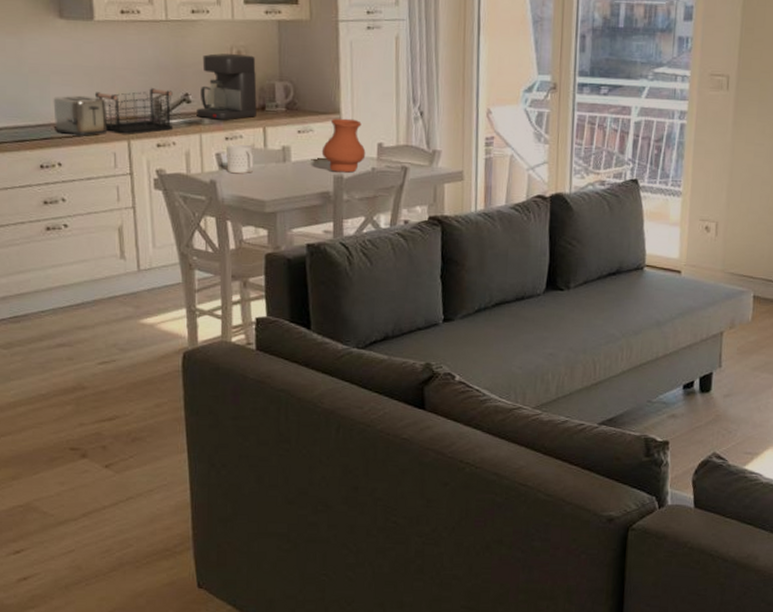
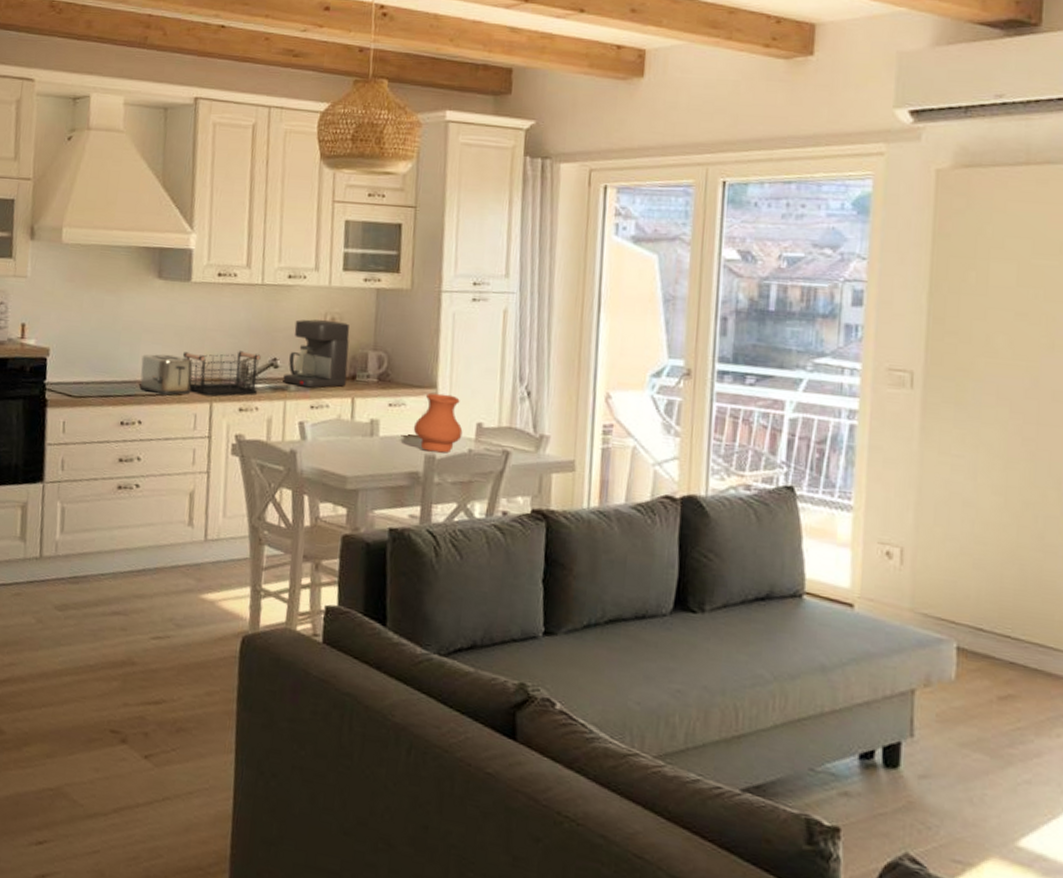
mug: present [226,144,254,174] -> none [309,414,339,446]

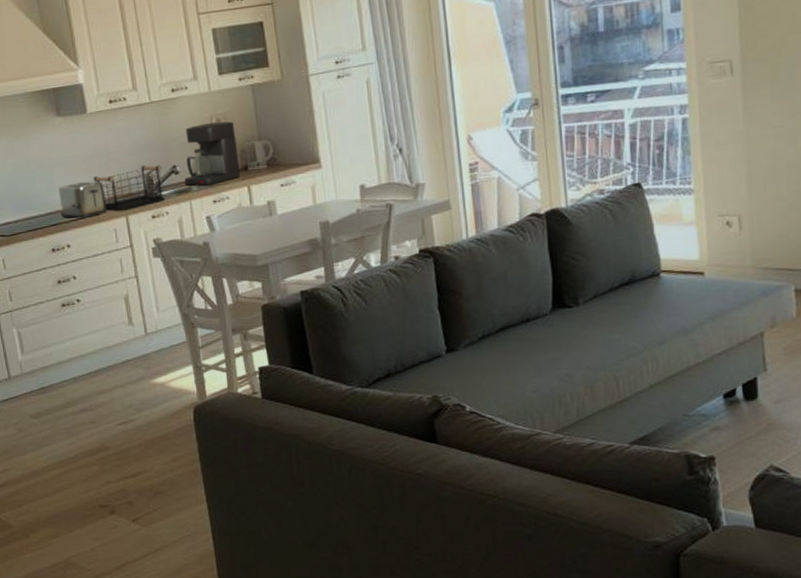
vase: present [413,392,463,453] -> none [305,165,349,219]

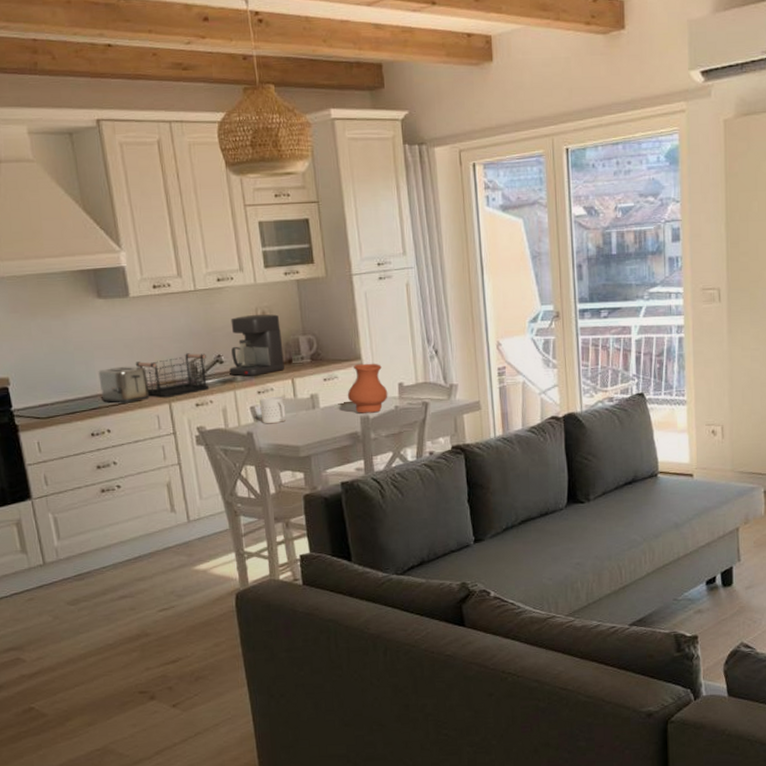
mug: none [215,204,243,234] -> present [260,396,286,424]
vase: none [305,165,349,219] -> present [347,363,388,414]

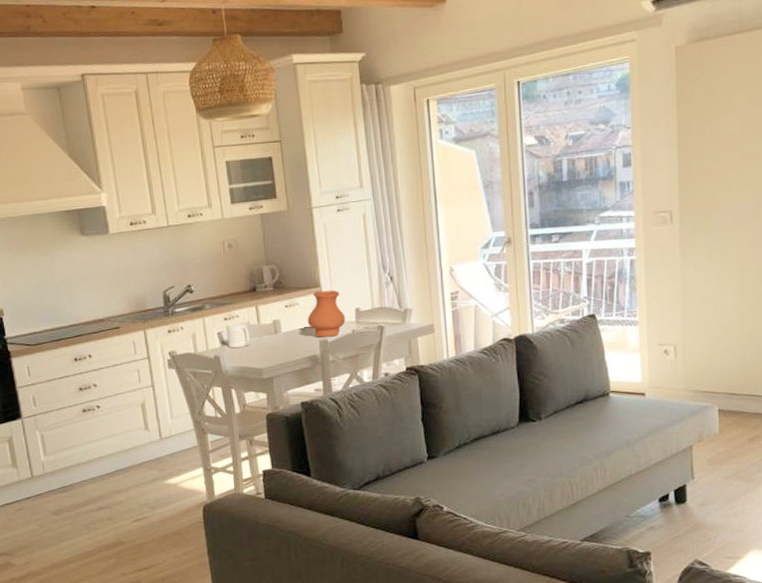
toaster: present [98,366,150,405] -> none [81,296,127,332]
dish rack: present [135,353,210,399] -> none [113,284,181,326]
coffee maker: present [229,314,284,376] -> none [198,246,249,304]

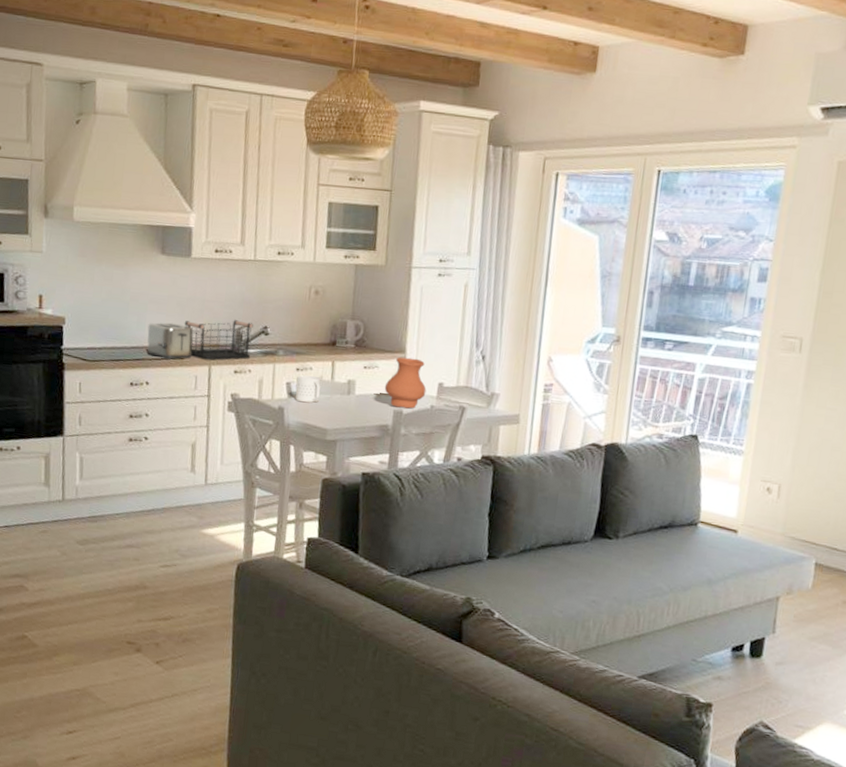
toaster: none [81,296,127,332] -> present [147,322,194,360]
dish rack: none [113,284,181,326] -> present [184,320,253,361]

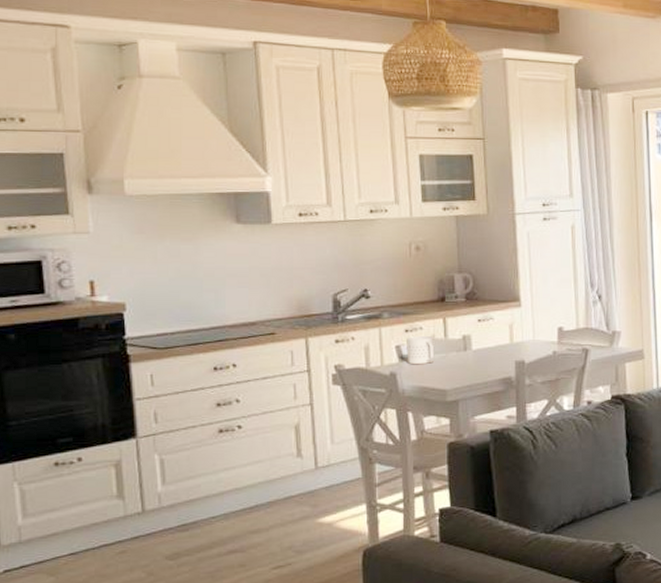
toaster: present [147,322,194,360] -> none [228,296,285,337]
dish rack: present [184,320,253,361] -> none [271,286,352,333]
vase: present [384,356,427,409] -> none [502,305,546,358]

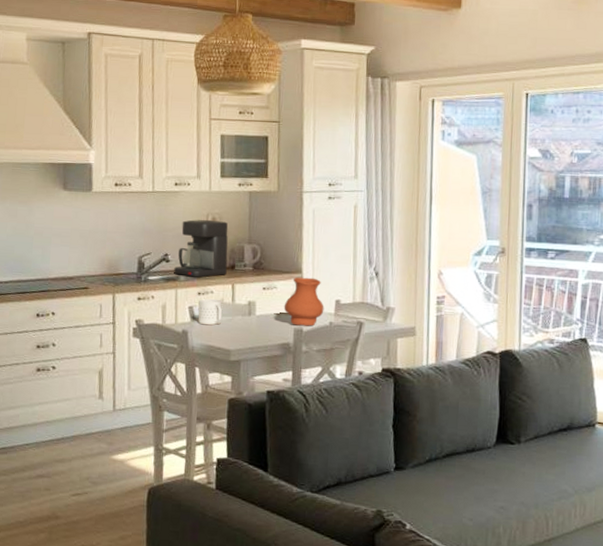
coffee maker: none [376,248,436,313] -> present [174,219,228,278]
vase: none [502,305,546,358] -> present [283,277,324,327]

